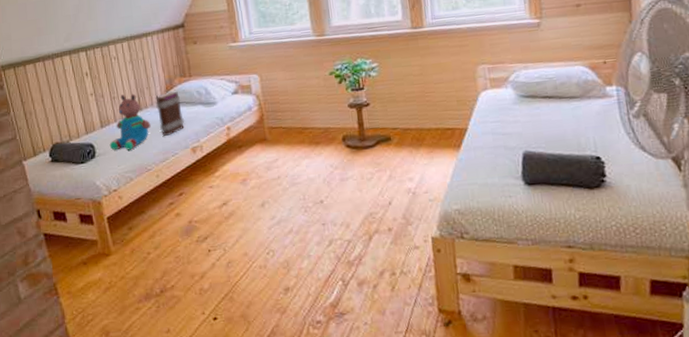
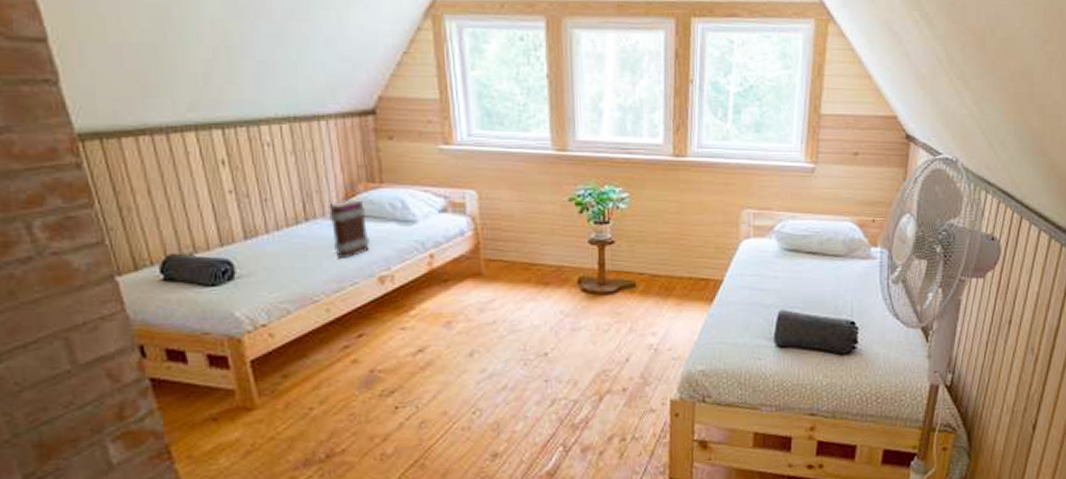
teddy bear: present [109,93,151,151] -> none [256,197,321,273]

